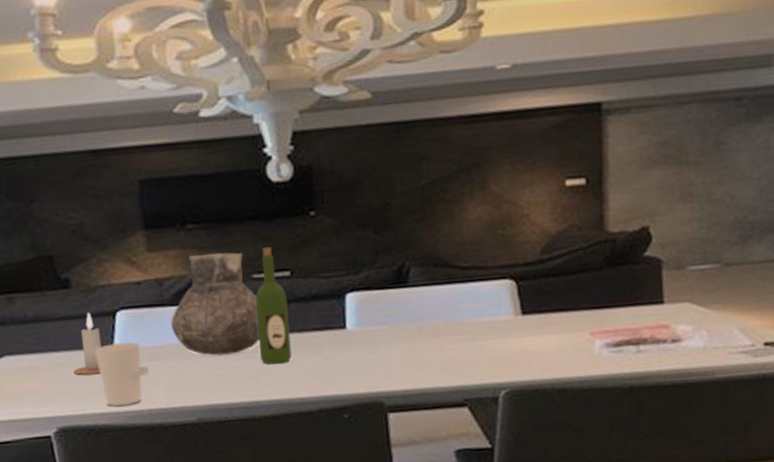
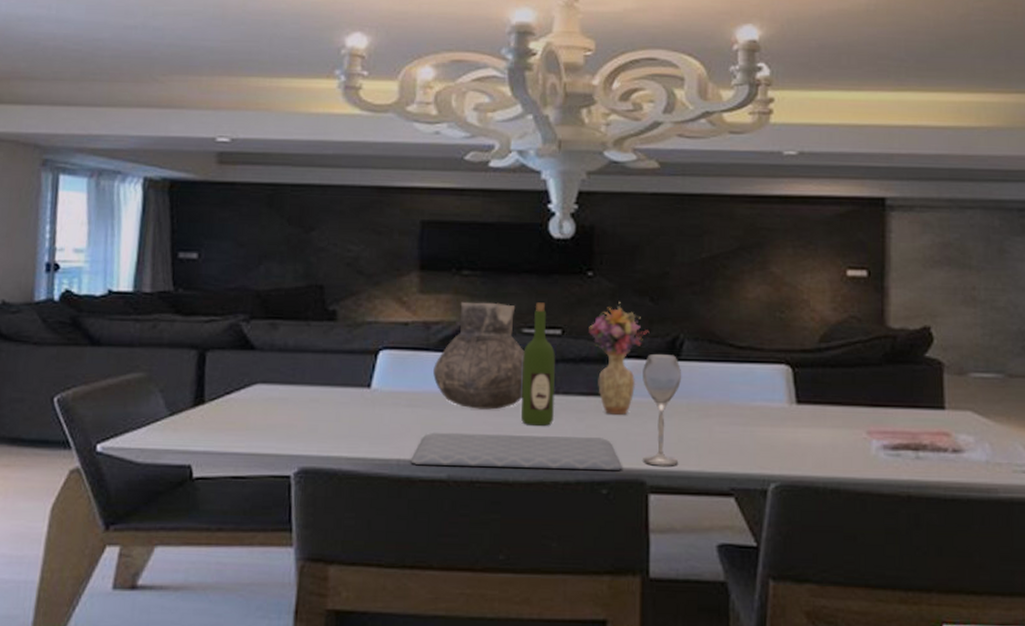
candle: present [73,313,102,375] -> none [325,348,360,415]
cup: present [94,342,149,406] -> none [351,384,404,452]
placemat: none [161,368,361,412] -> present [410,432,622,471]
flower arrangement: none [316,238,376,345] -> present [589,302,650,415]
wineglass: none [372,282,414,387] -> present [643,353,682,466]

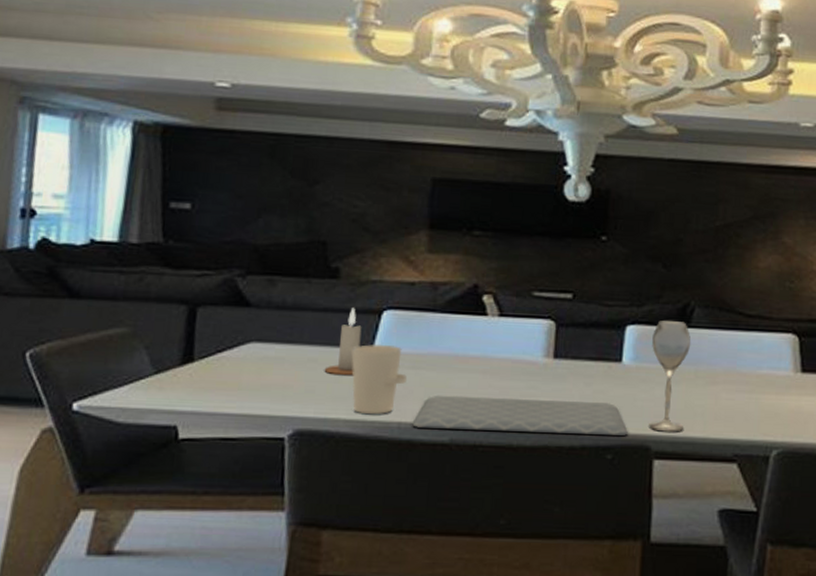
candle: none [325,348,360,415] -> present [324,307,362,376]
cup: none [351,384,404,452] -> present [352,344,407,414]
vase: present [433,301,525,410] -> none [439,262,534,373]
wine bottle: present [521,302,556,426] -> none [528,265,565,390]
flower arrangement: present [589,302,650,415] -> none [600,267,661,380]

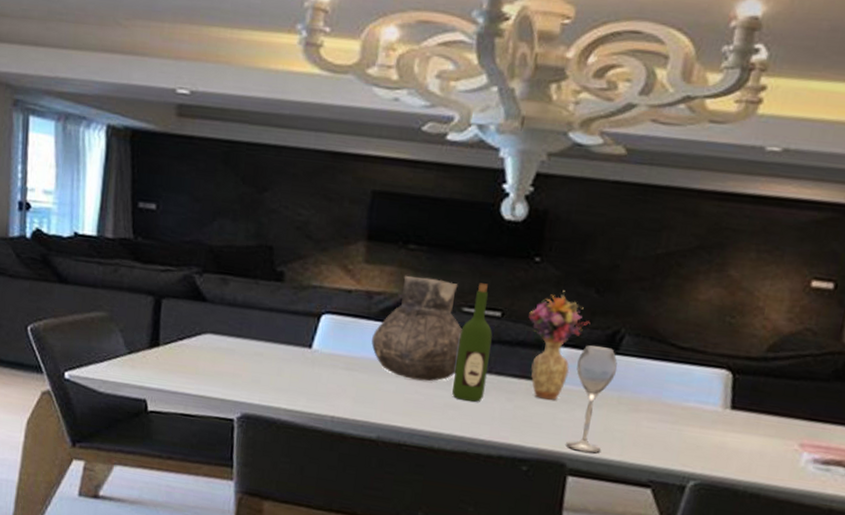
candle: present [324,307,362,376] -> none [268,309,302,371]
cup: present [352,344,407,414] -> none [292,344,341,408]
placemat: present [412,395,628,437] -> none [344,395,545,451]
vase: none [439,262,534,373] -> present [371,275,463,381]
wine bottle: none [528,265,565,390] -> present [452,283,493,402]
flower arrangement: none [600,267,661,380] -> present [528,290,591,400]

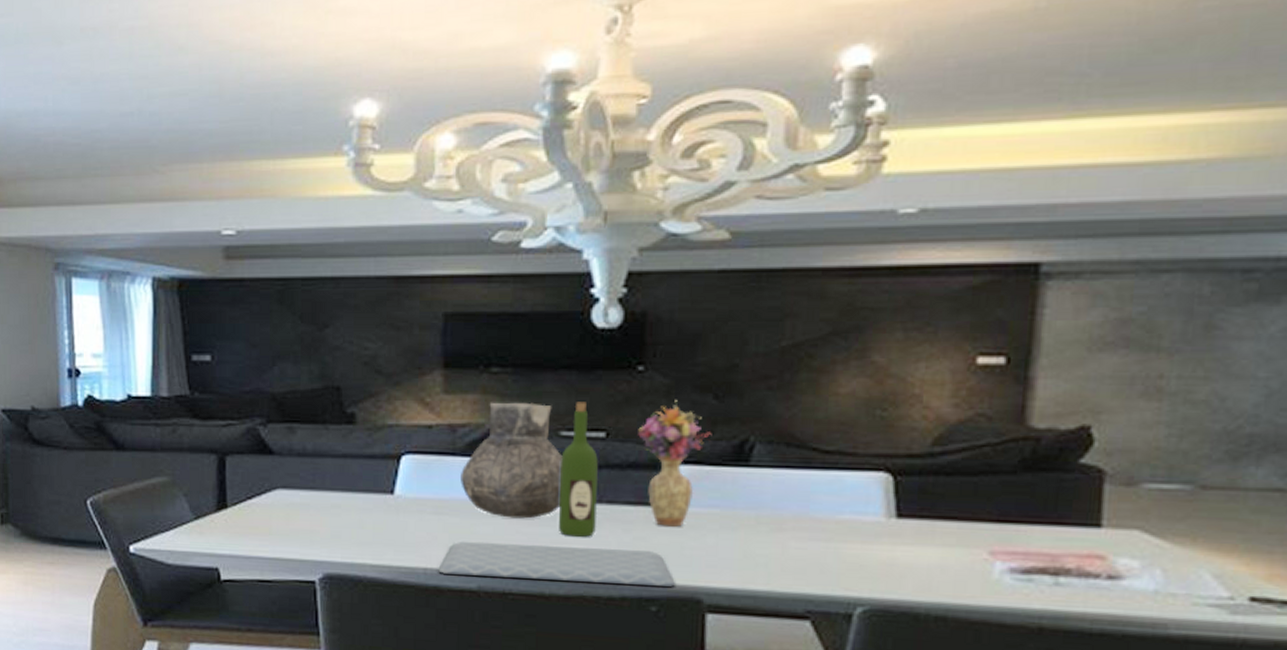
placemat: none [344,395,545,451] -> present [438,541,675,588]
wineglass: present [566,345,618,453] -> none [700,458,751,584]

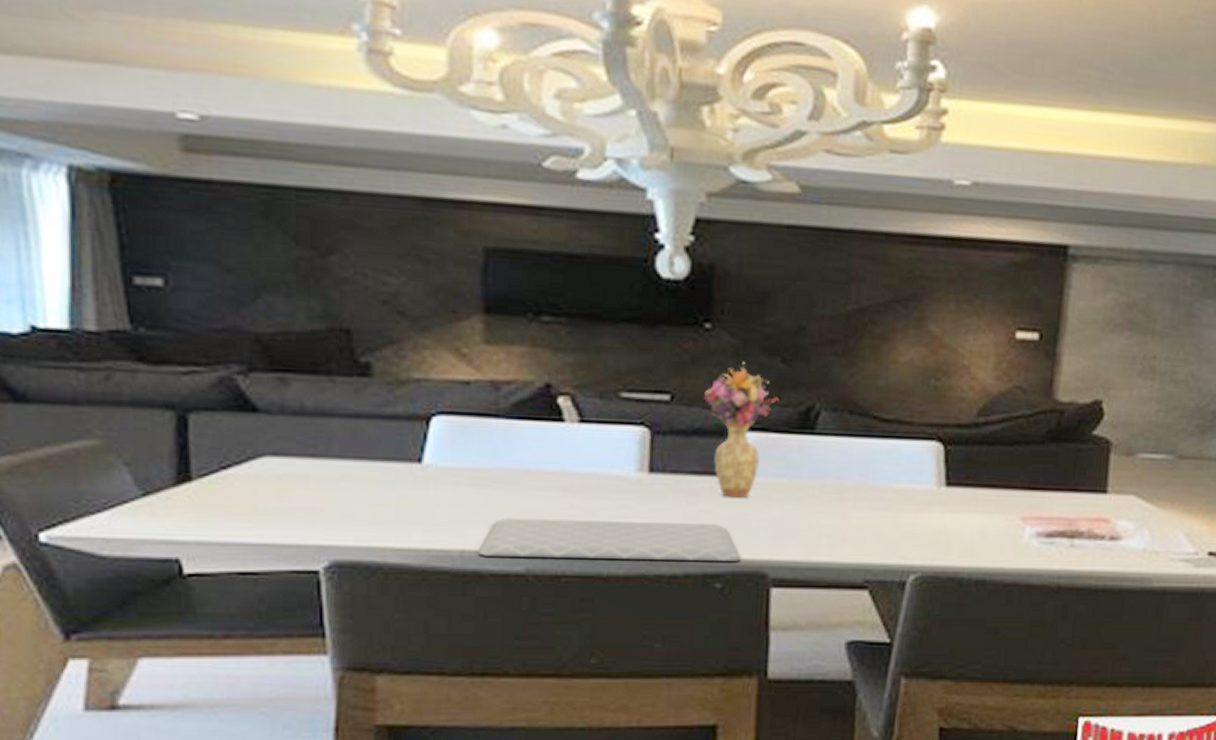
vase: present [460,402,563,519] -> none [505,356,623,491]
wine bottle: present [559,402,599,537] -> none [619,360,662,510]

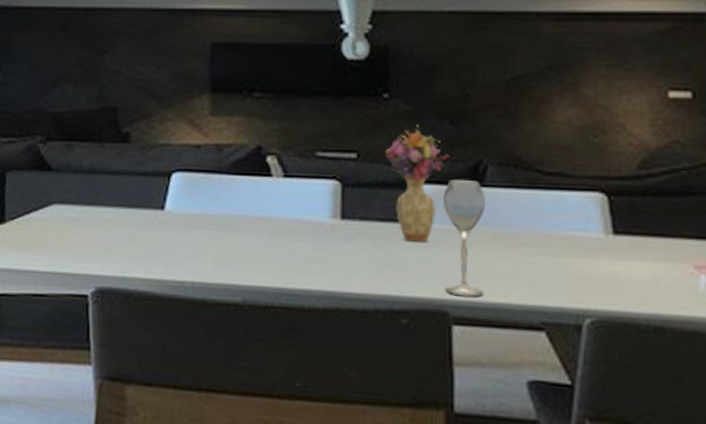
placemat: present [478,517,740,563] -> none [205,255,423,301]
wineglass: none [765,425,816,556] -> present [443,179,486,297]

